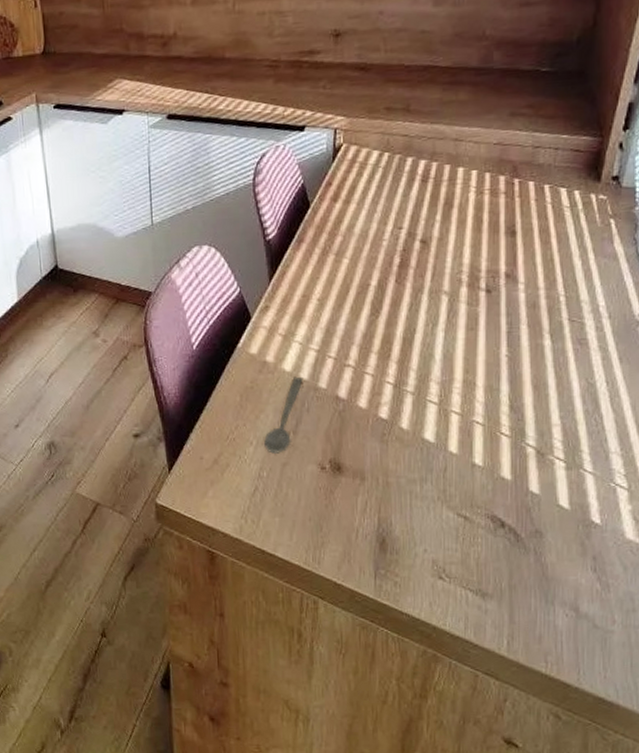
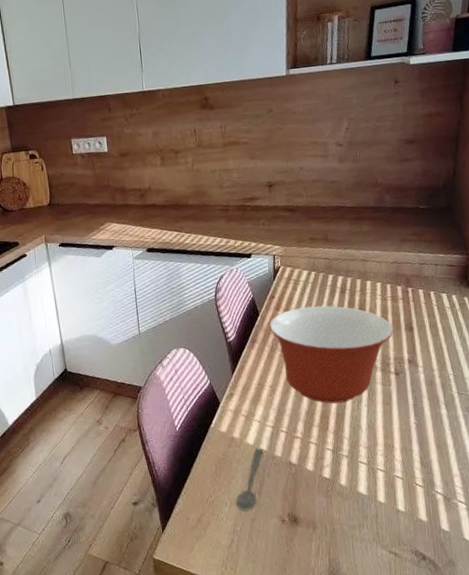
mixing bowl: none [322,197,489,325] -> present [269,305,394,404]

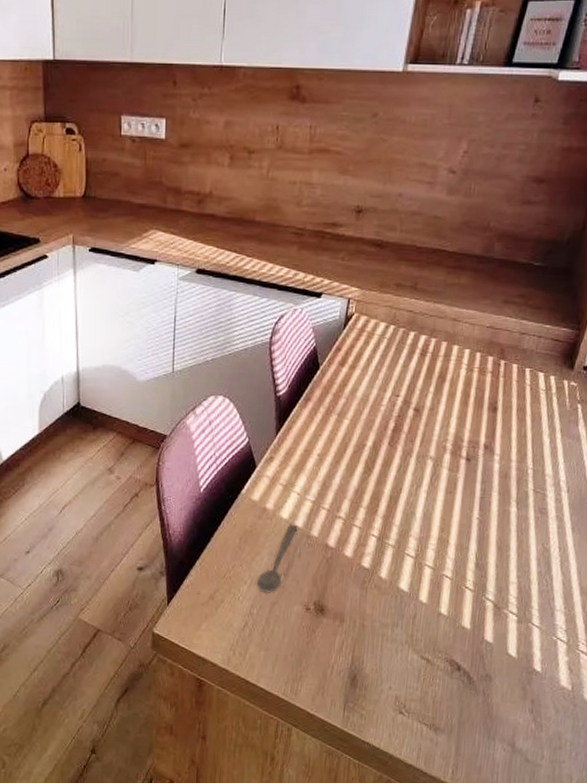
mixing bowl: present [269,305,394,404] -> none [329,366,474,485]

